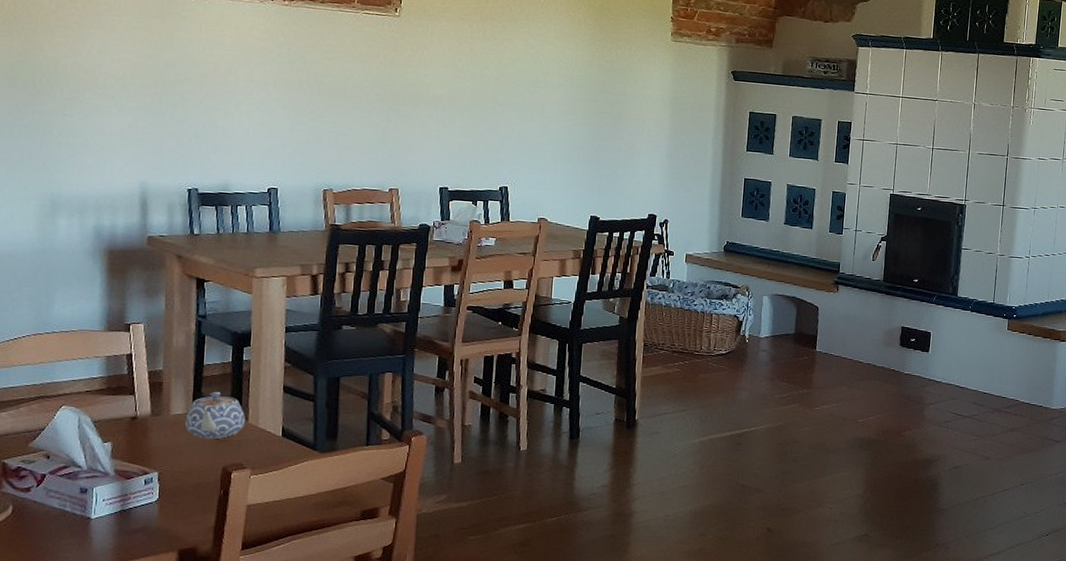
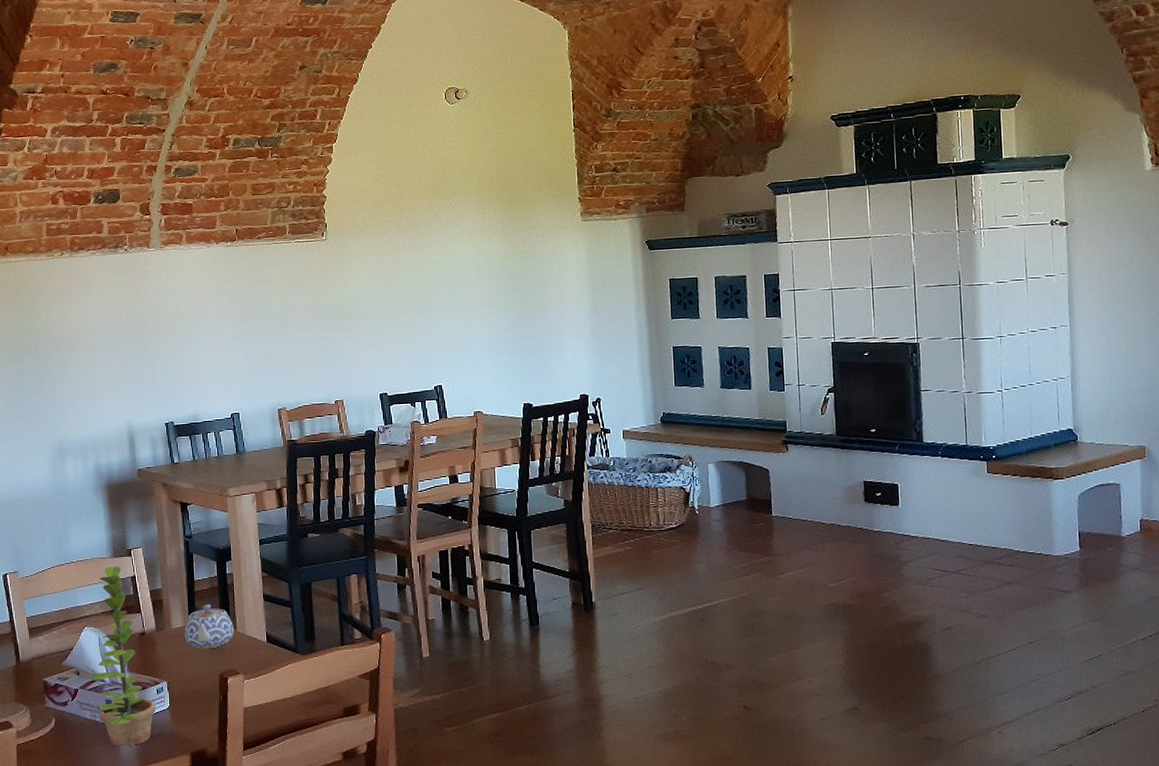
plant: none [60,341,141,541] -> present [88,566,156,747]

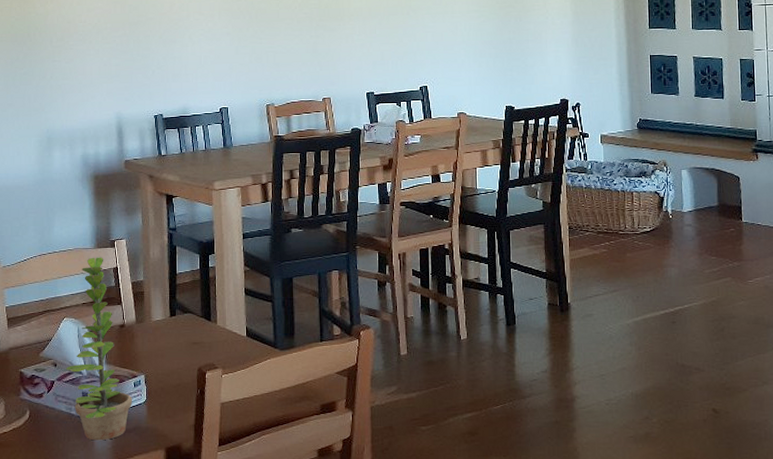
teapot: present [184,604,234,649] -> none [164,297,214,342]

